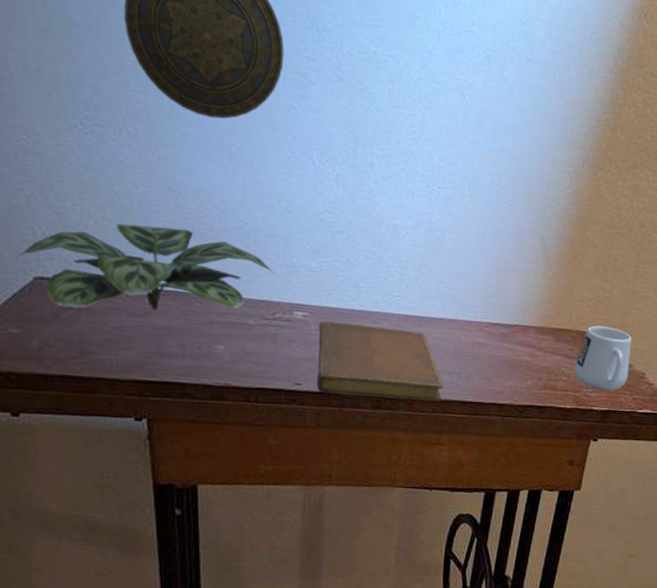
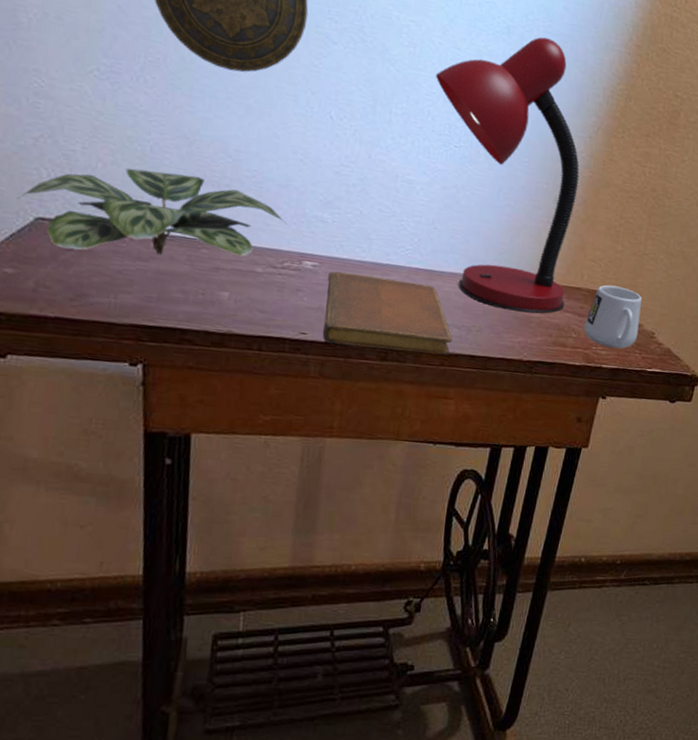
desk lamp: none [415,66,566,358] -> present [435,37,580,314]

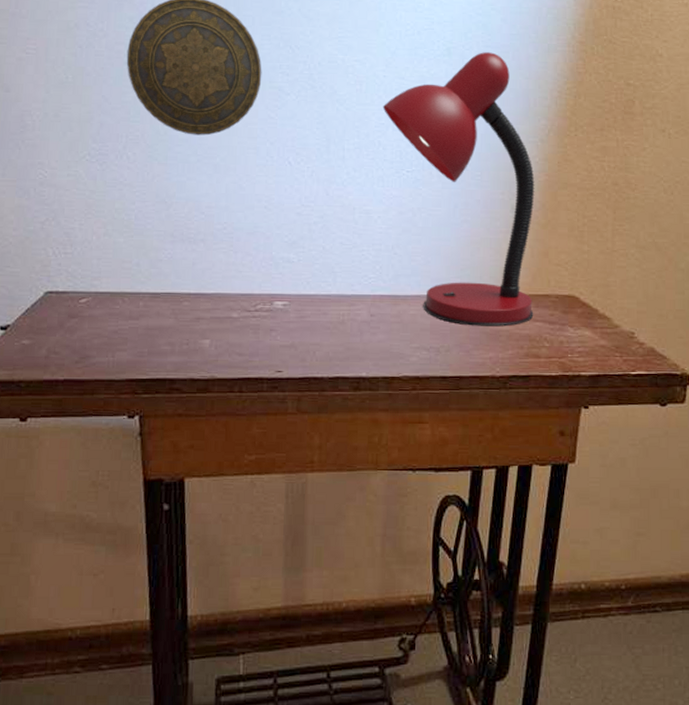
plant: present [17,167,287,256] -> none [30,235,257,316]
notebook: present [322,271,453,356] -> none [296,308,422,380]
mug: present [584,285,642,349] -> none [557,288,616,353]

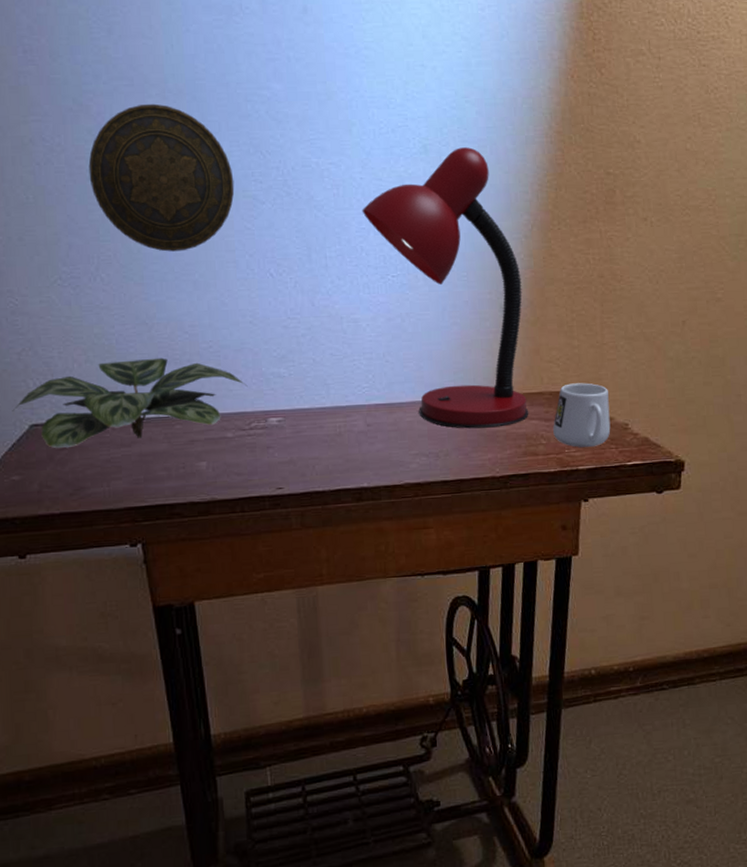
plant: none [30,235,257,316] -> present [12,357,248,448]
mug: none [557,288,616,353] -> present [553,383,611,448]

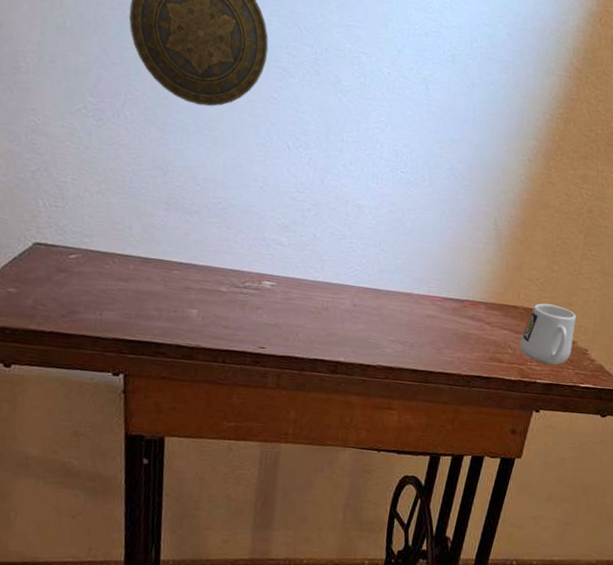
plant: present [12,357,248,448] -> none [18,197,249,277]
desk lamp: present [362,147,529,429] -> none [383,64,519,331]

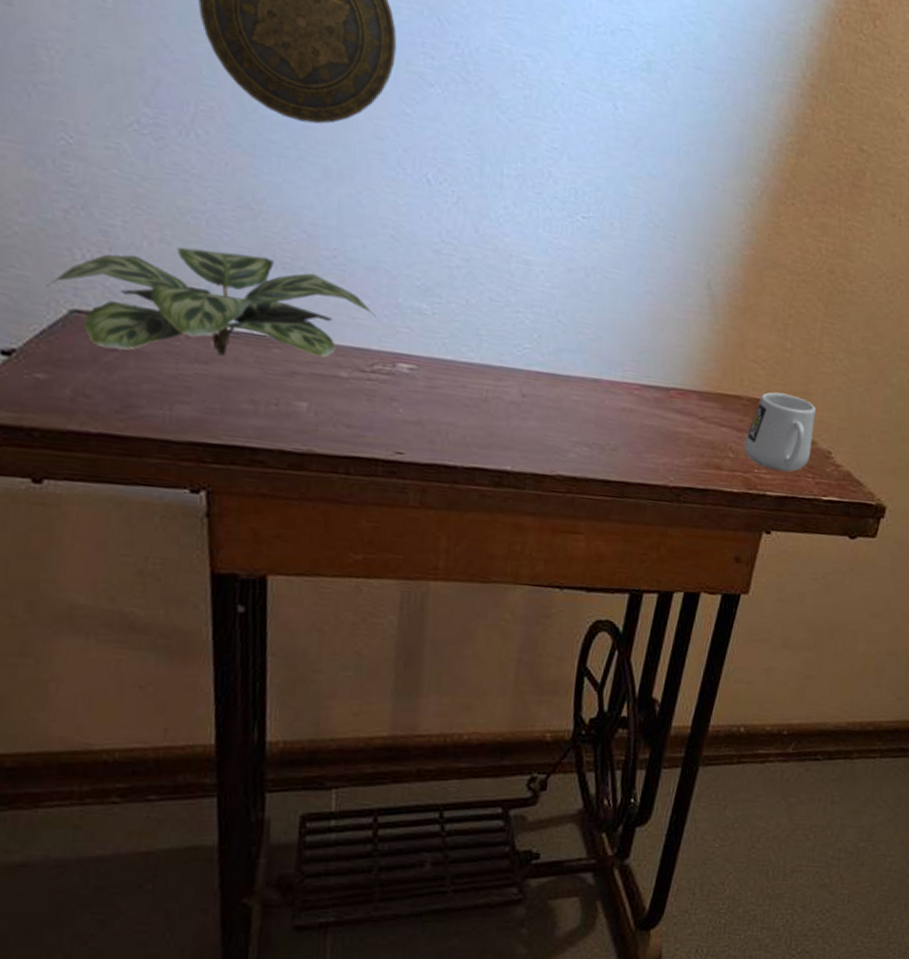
plant: none [18,197,249,277] -> present [46,246,377,357]

